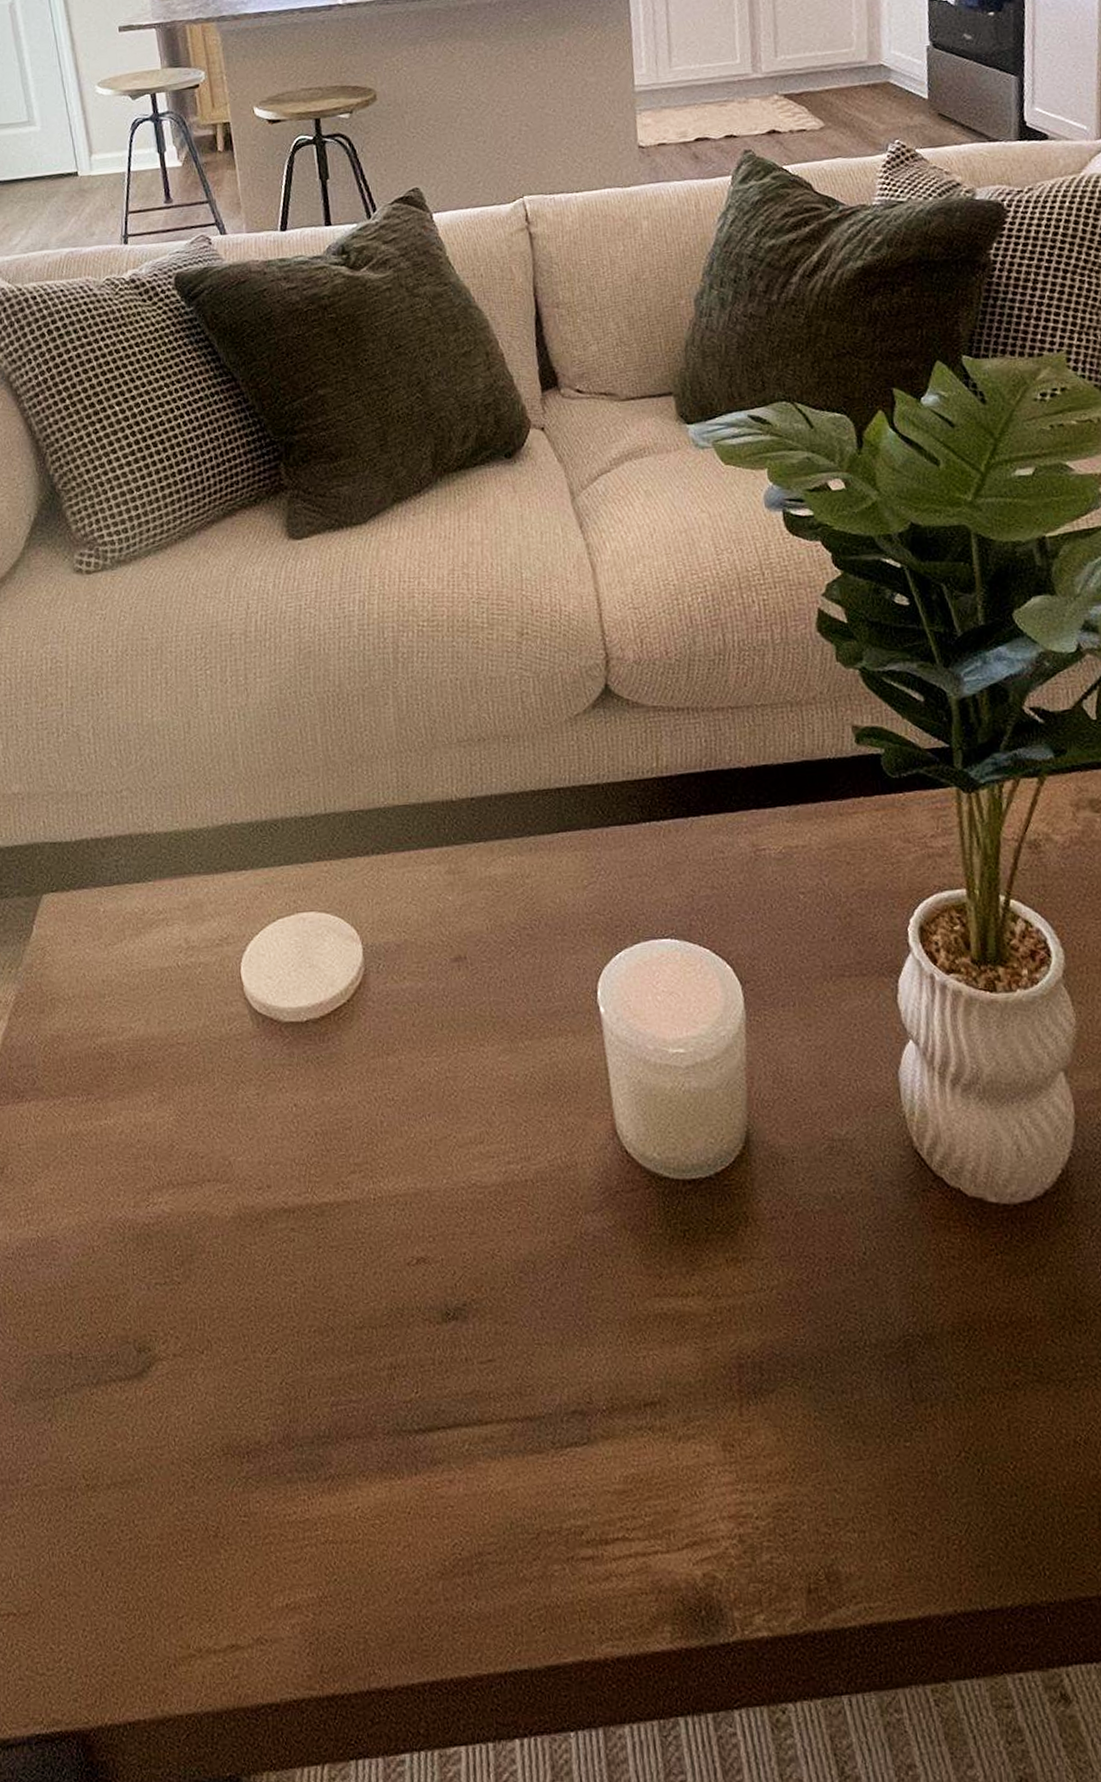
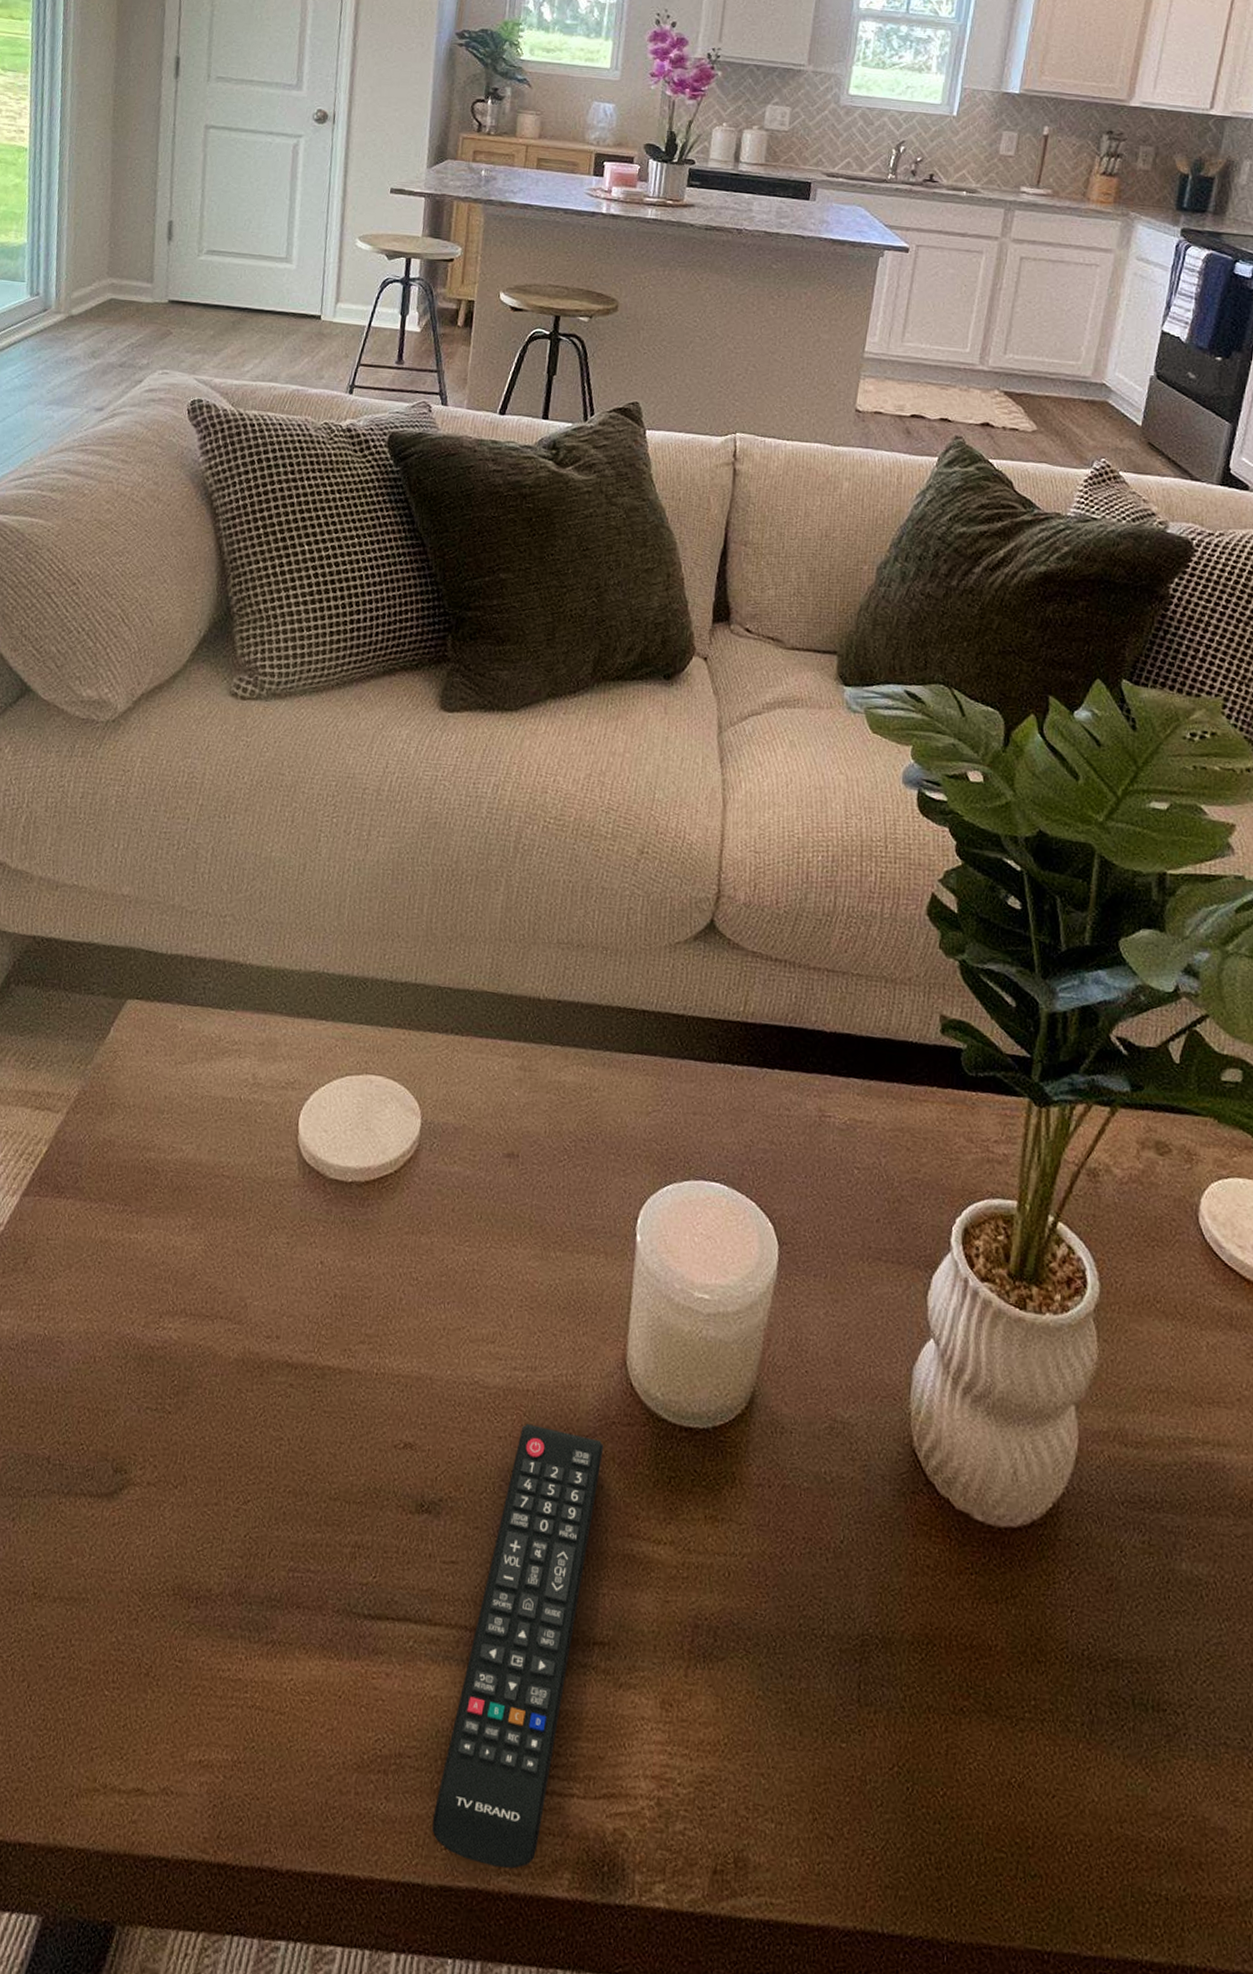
remote control: none [524,1211,633,1637] -> present [432,1424,604,1869]

